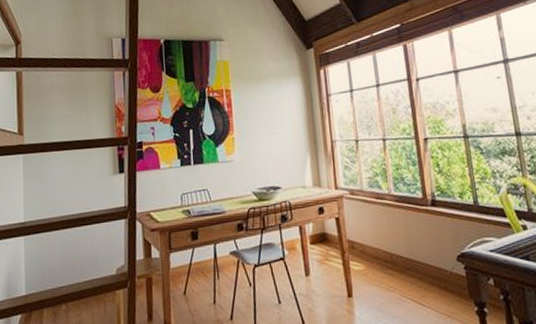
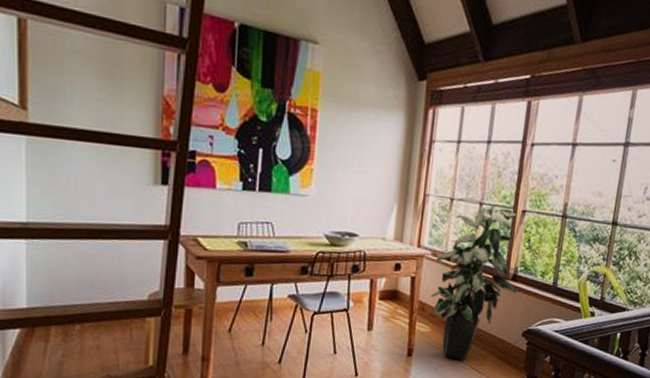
indoor plant: none [354,136,440,295] -> present [430,197,518,361]

